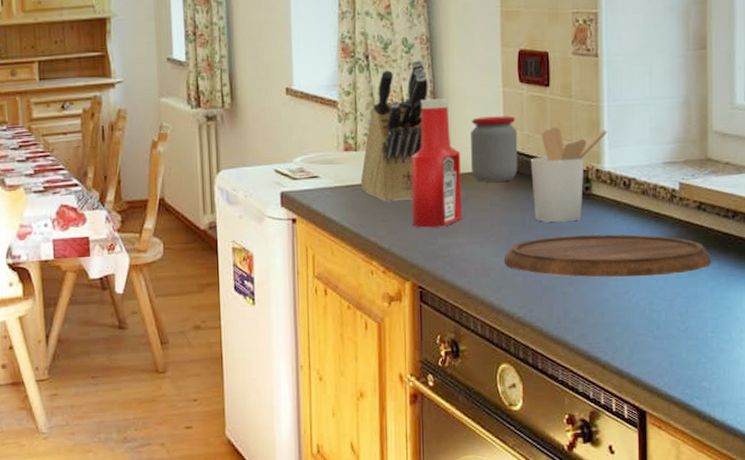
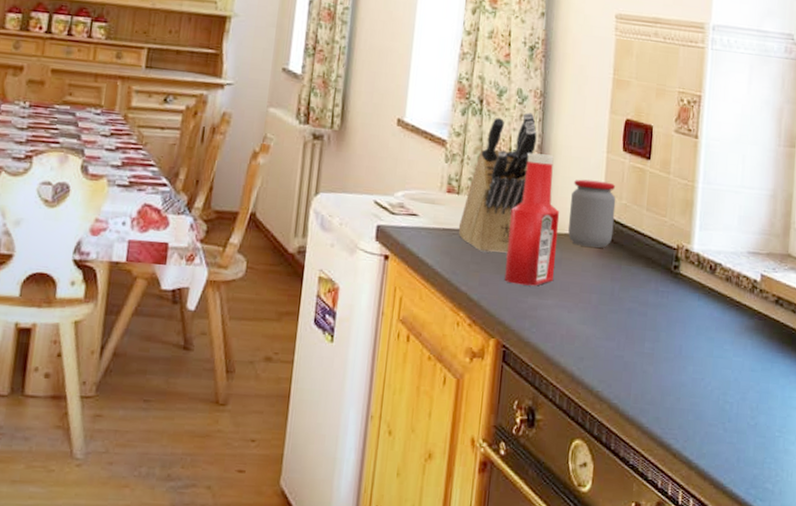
cutting board: present [505,234,712,278] -> none [590,311,785,367]
utensil holder: present [531,127,607,222] -> none [623,200,700,299]

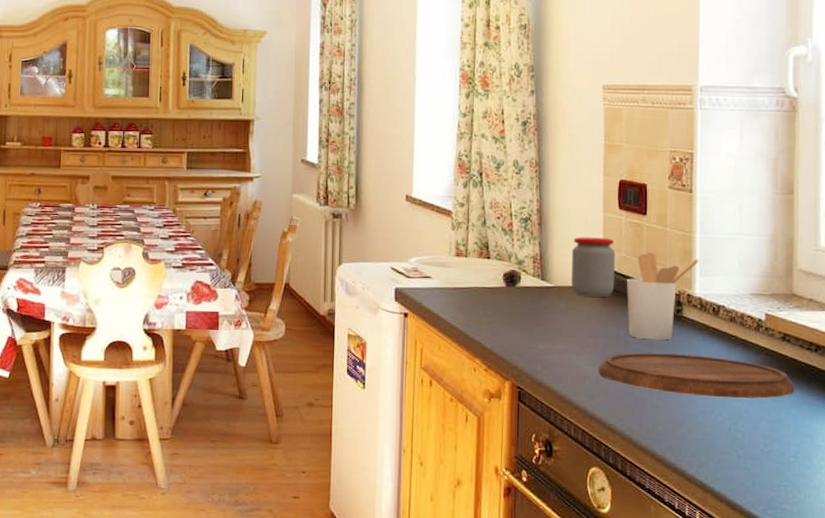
knife block: present [458,112,542,253] -> none [468,181,541,306]
ketchup bottle: present [504,152,560,286] -> none [515,216,562,334]
cutting board: none [590,311,785,367] -> present [599,352,795,399]
utensil holder: none [623,200,700,299] -> present [627,252,699,340]

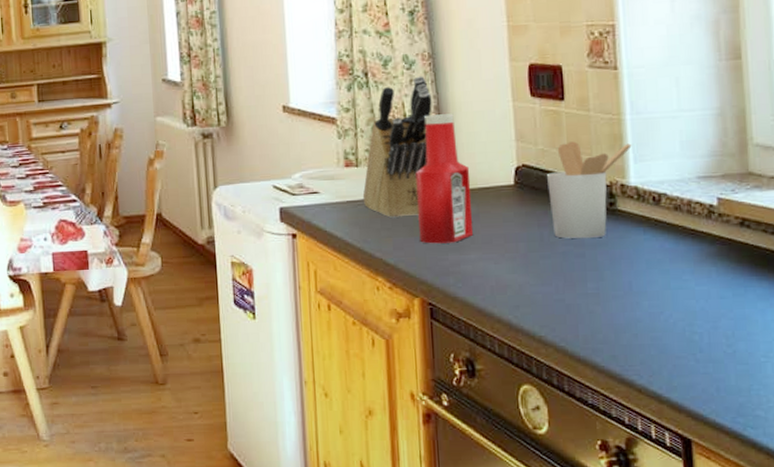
knife block: none [468,181,541,306] -> present [362,76,440,218]
ketchup bottle: none [515,216,562,334] -> present [416,113,474,244]
jar: present [572,237,616,297] -> none [479,130,533,198]
cutting board: present [599,352,795,399] -> none [522,251,761,297]

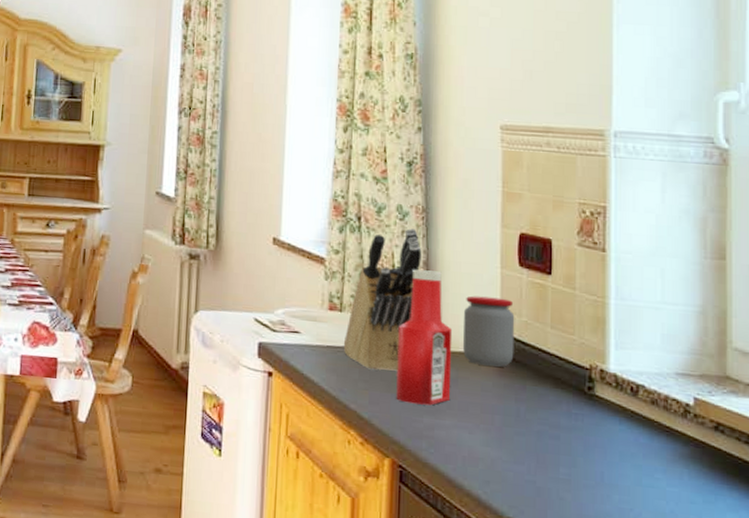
jar: none [479,130,533,198] -> present [463,295,515,367]
utensil holder: present [547,141,632,239] -> none [528,318,614,421]

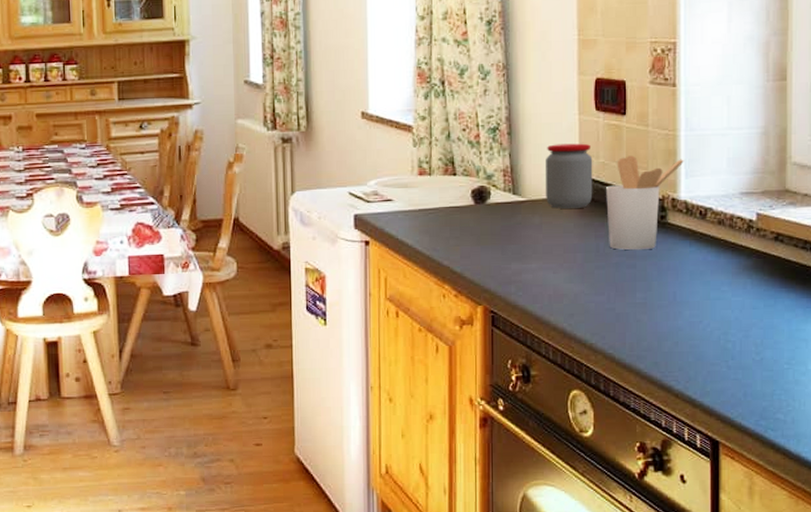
knife block: present [343,228,428,371] -> none [434,86,510,227]
ketchup bottle: present [396,269,453,406] -> none [485,125,536,253]
utensil holder: none [528,318,614,421] -> present [606,155,684,251]

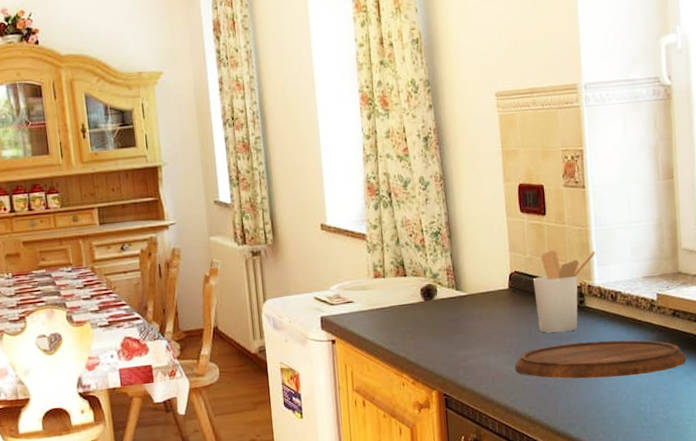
jar: present [546,143,593,209] -> none [481,241,523,301]
cutting board: none [578,263,789,307] -> present [515,340,687,379]

